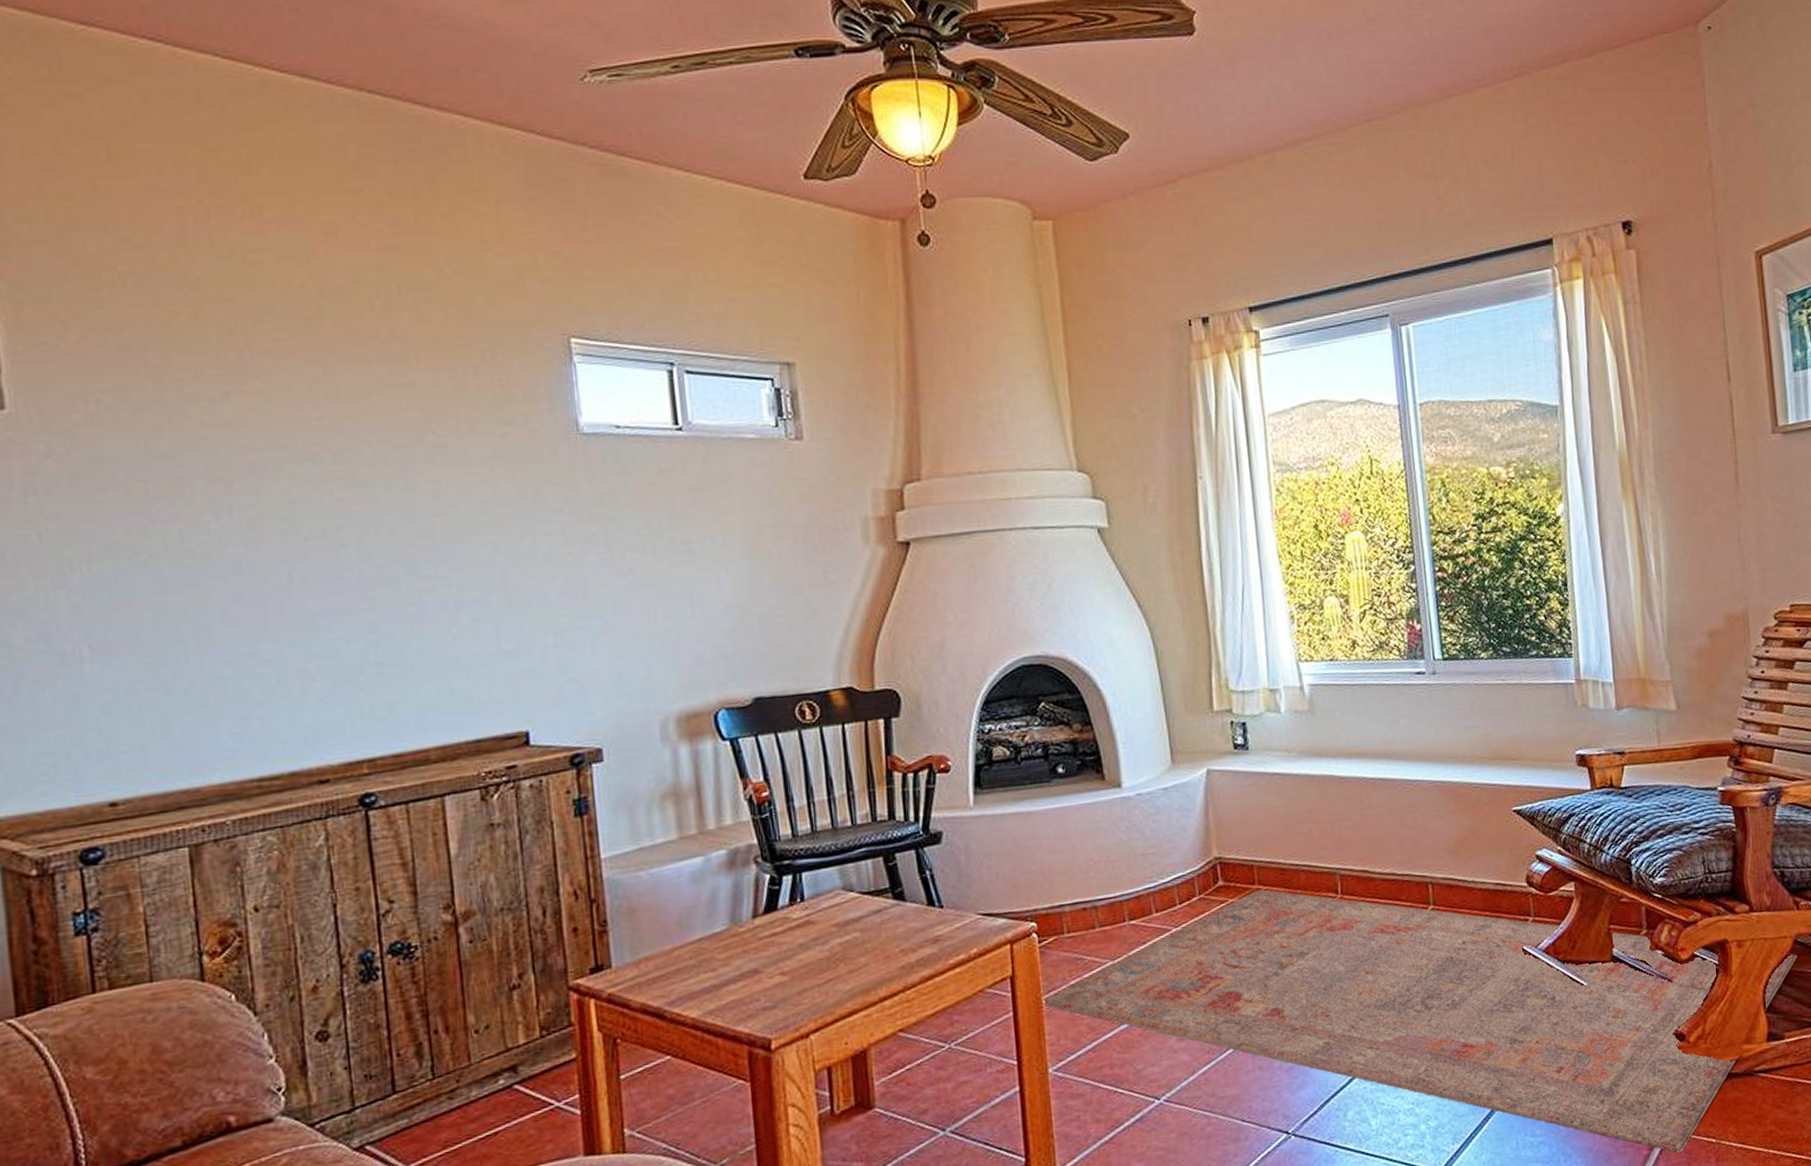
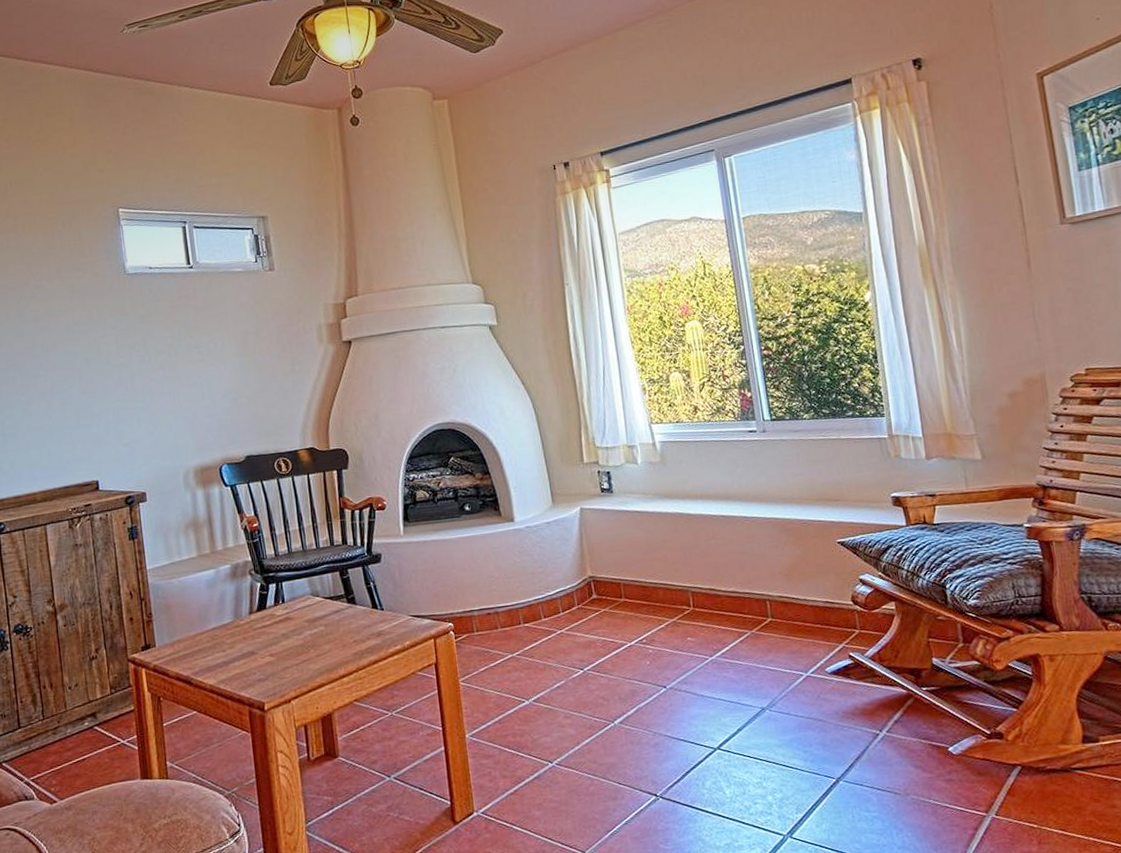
rug: present [1043,888,1798,1154] -> none [460,601,1109,835]

